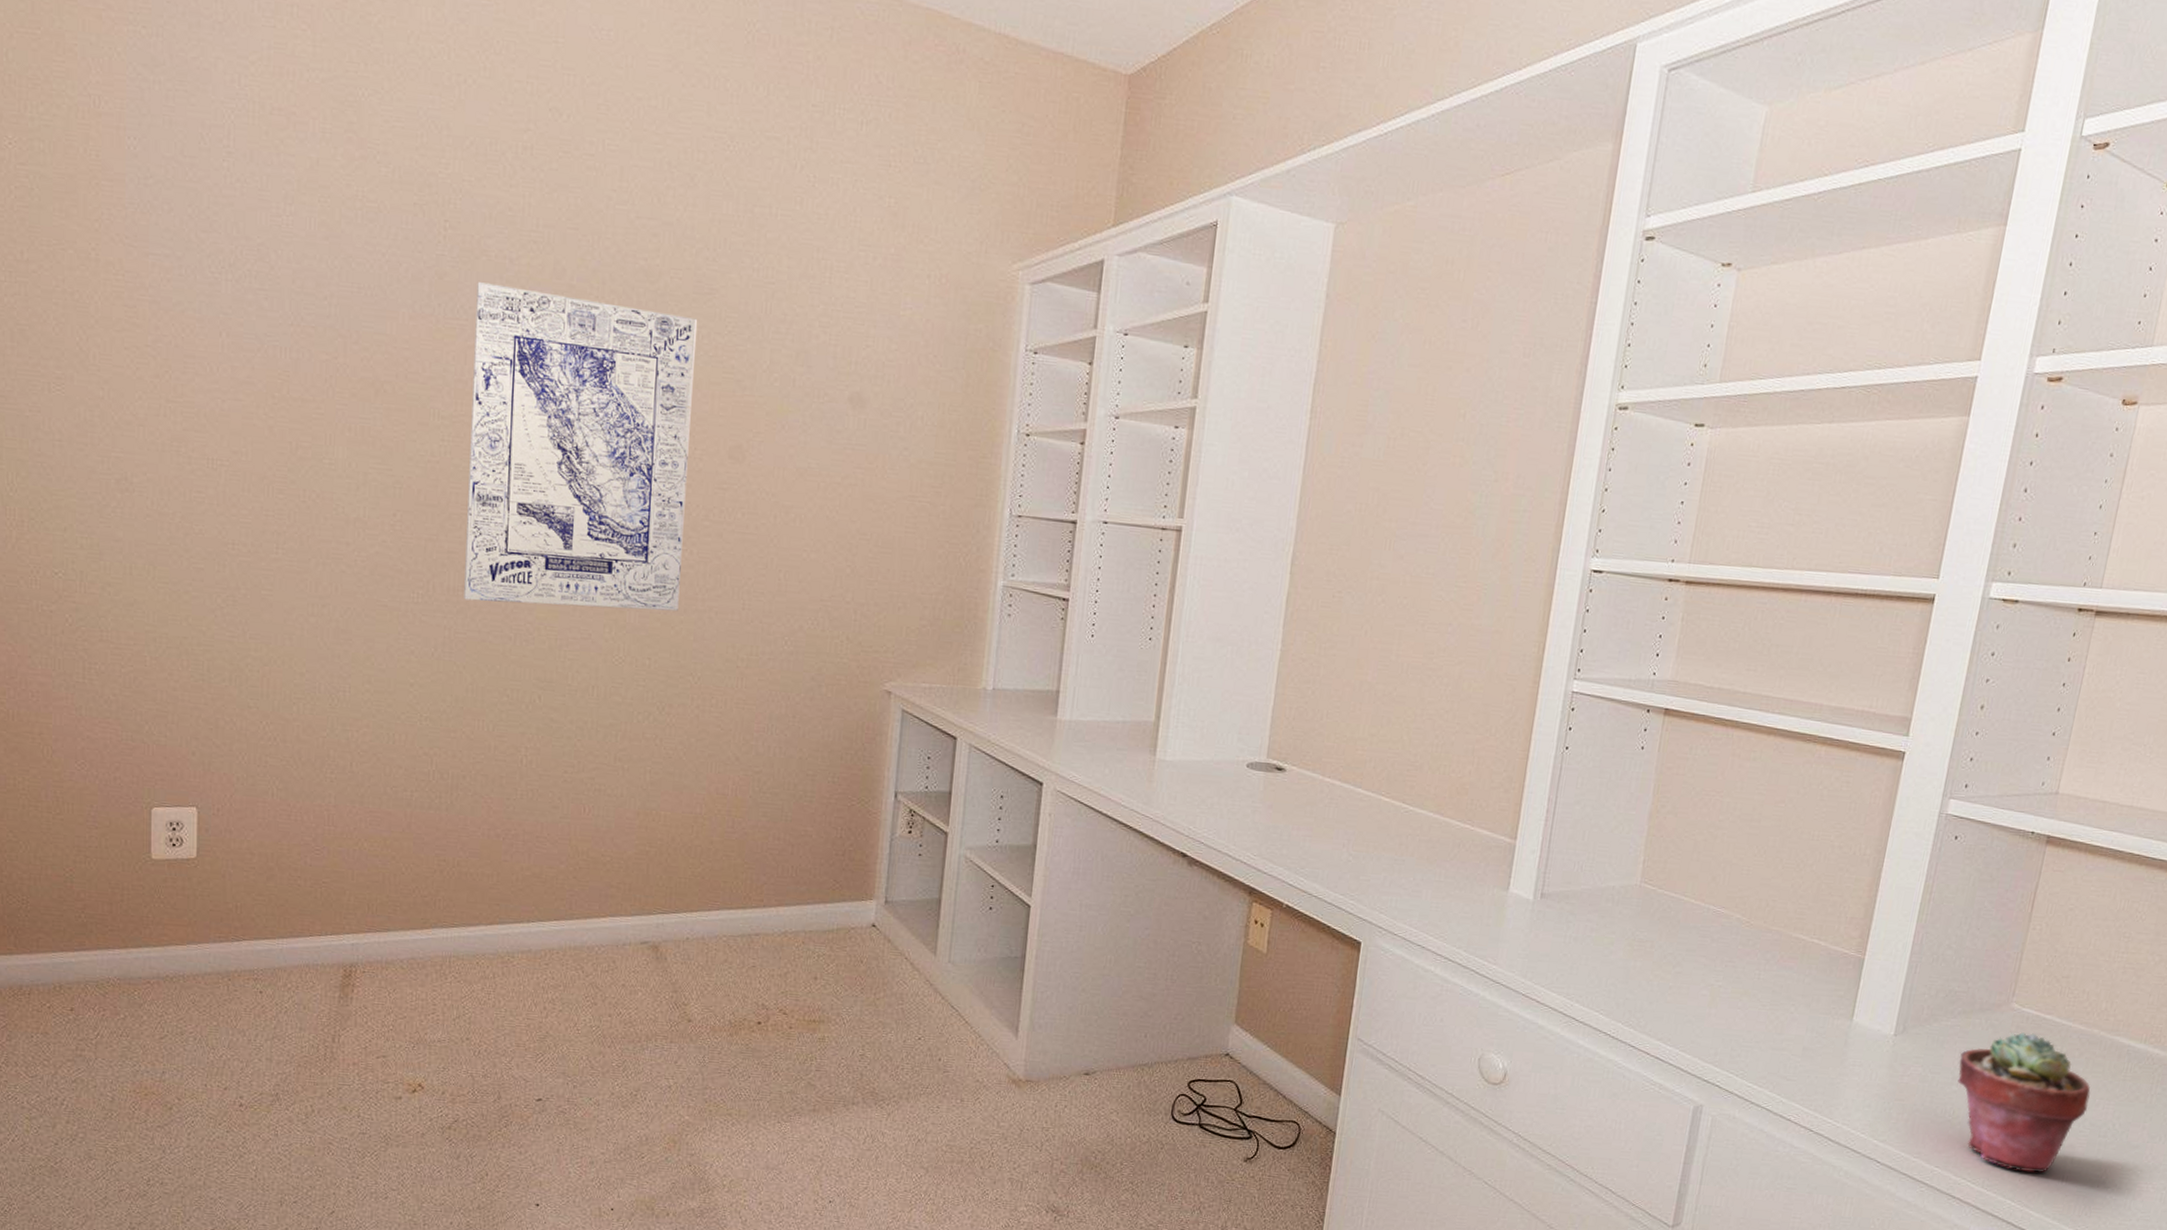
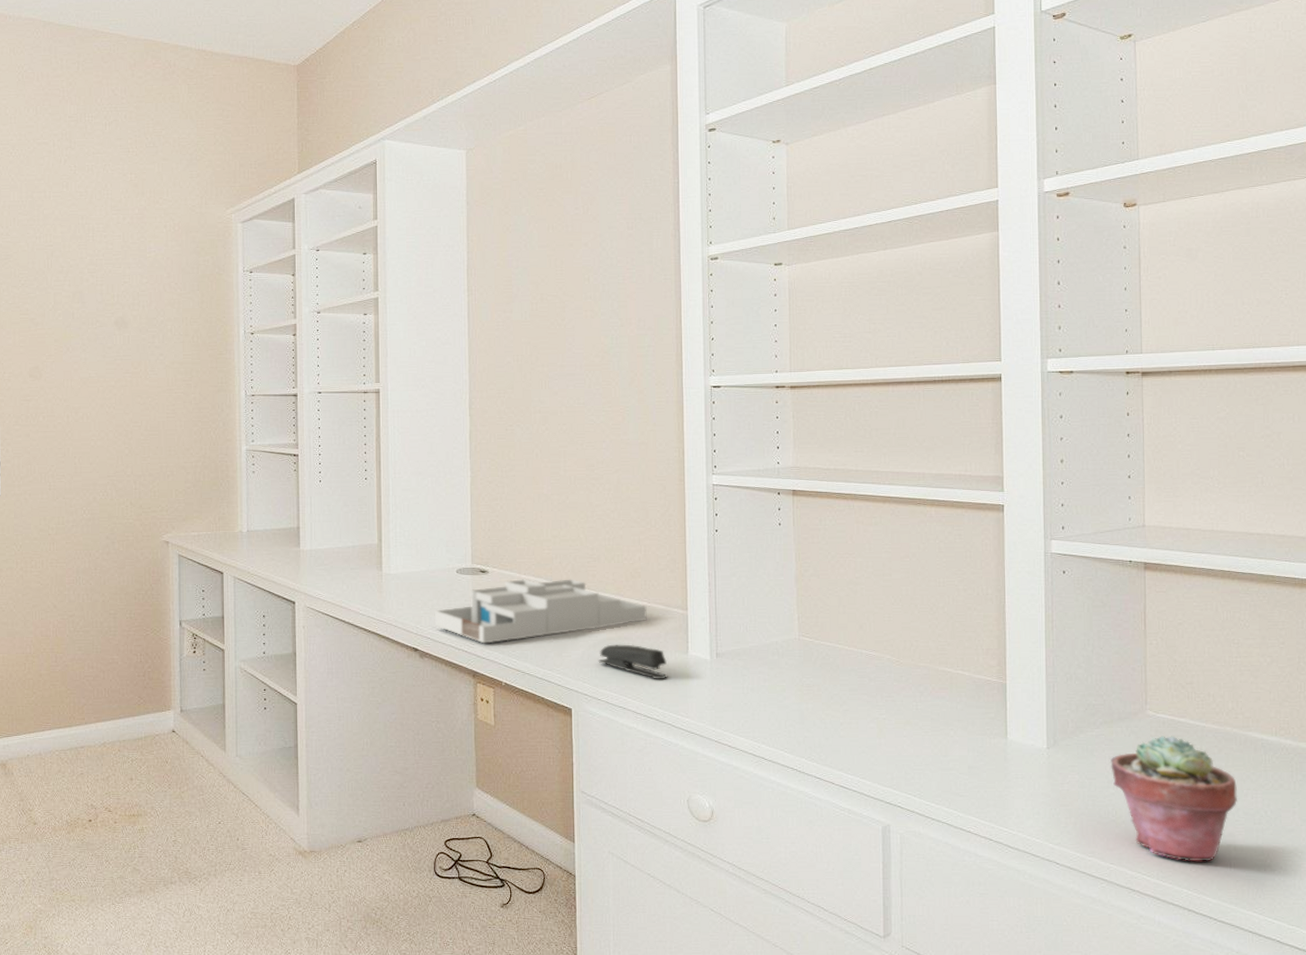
desk organizer: none [1212,782,1469,856] -> present [435,579,647,644]
stapler: none [1401,870,1482,918] -> present [598,644,668,680]

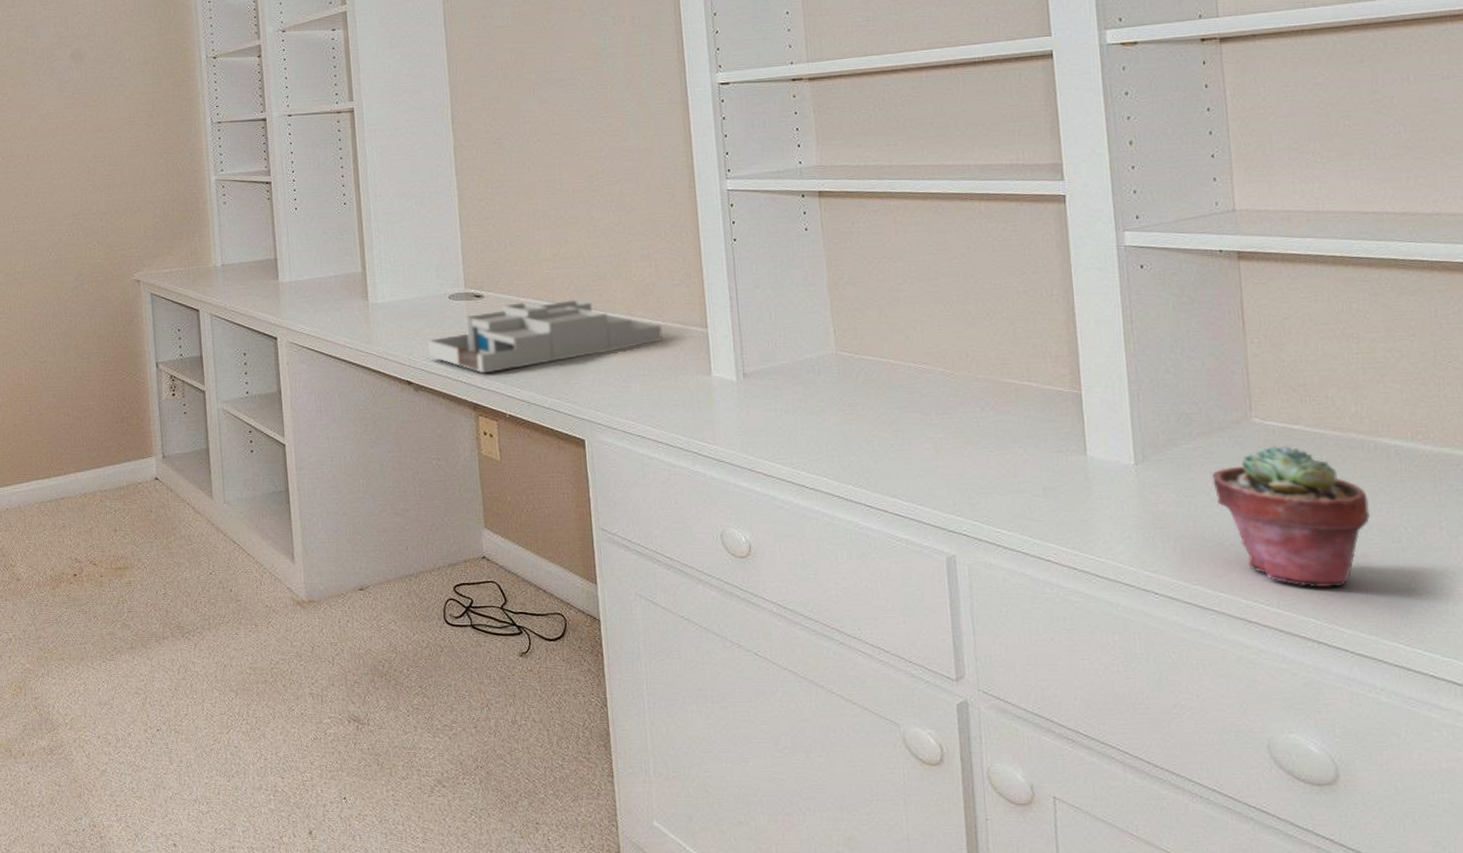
stapler: present [598,644,668,680] -> none [610,367,690,405]

